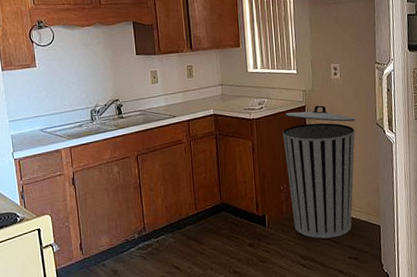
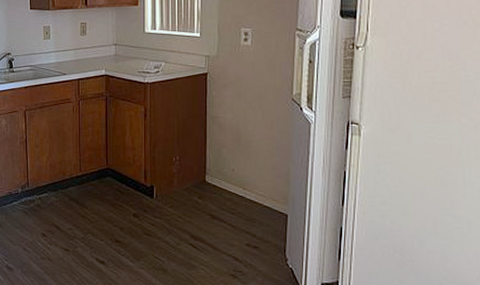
trash can: present [282,105,356,239] -> none [179,74,266,221]

